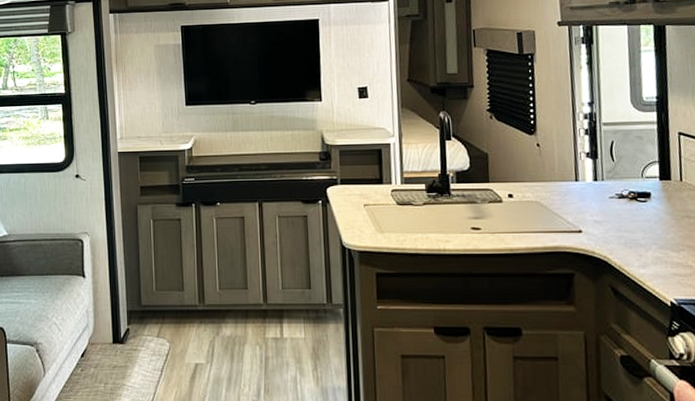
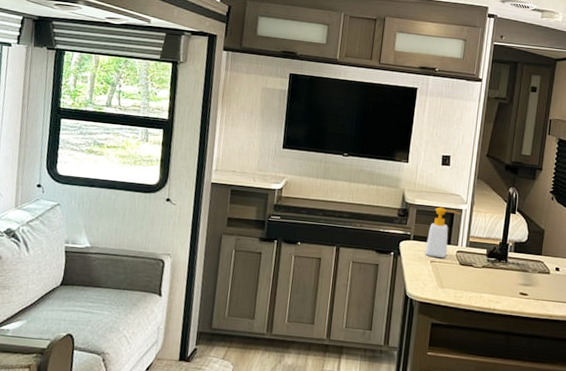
soap bottle: none [355,144,389,200] -> present [424,207,461,258]

